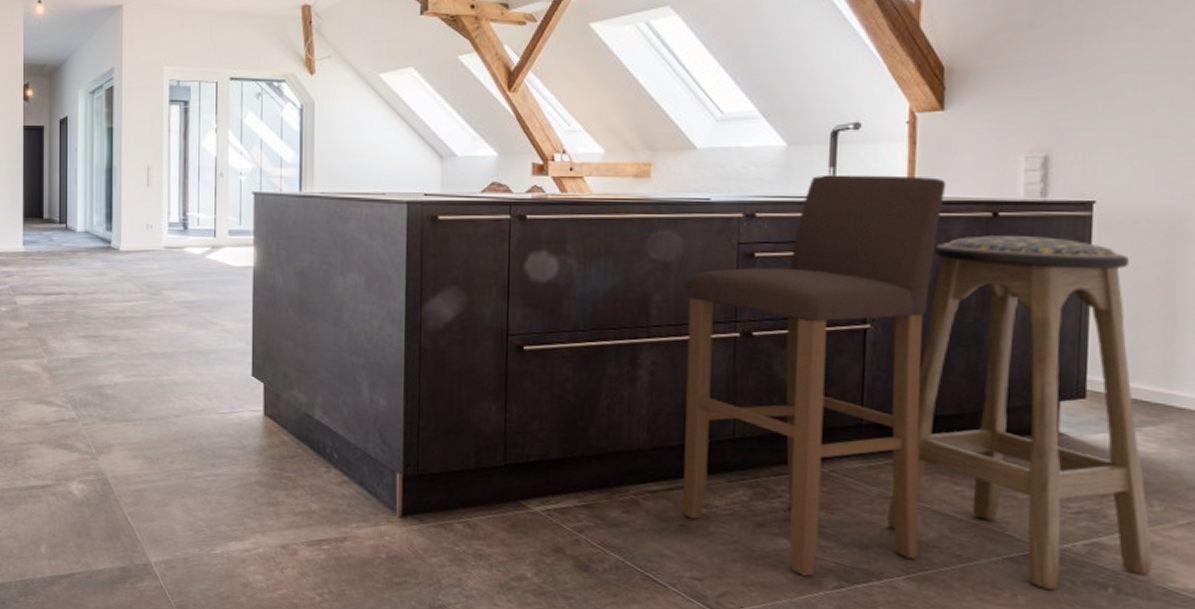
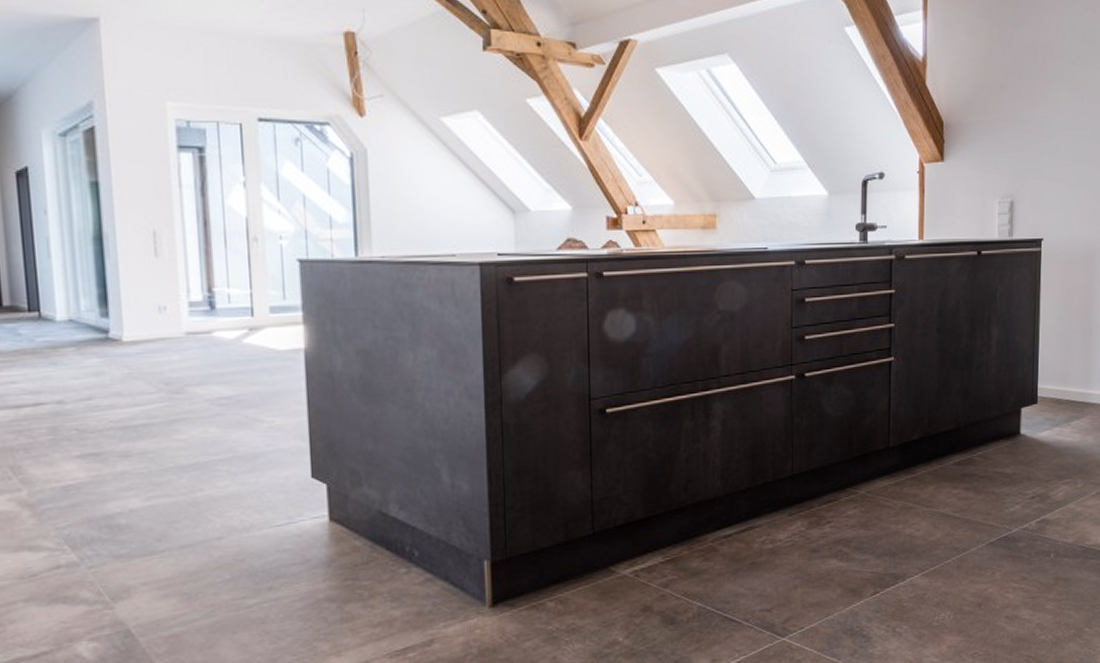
bar stool: present [683,175,947,577] -> none [750,220,946,590]
stool: present [888,235,1153,590] -> none [909,270,1077,564]

